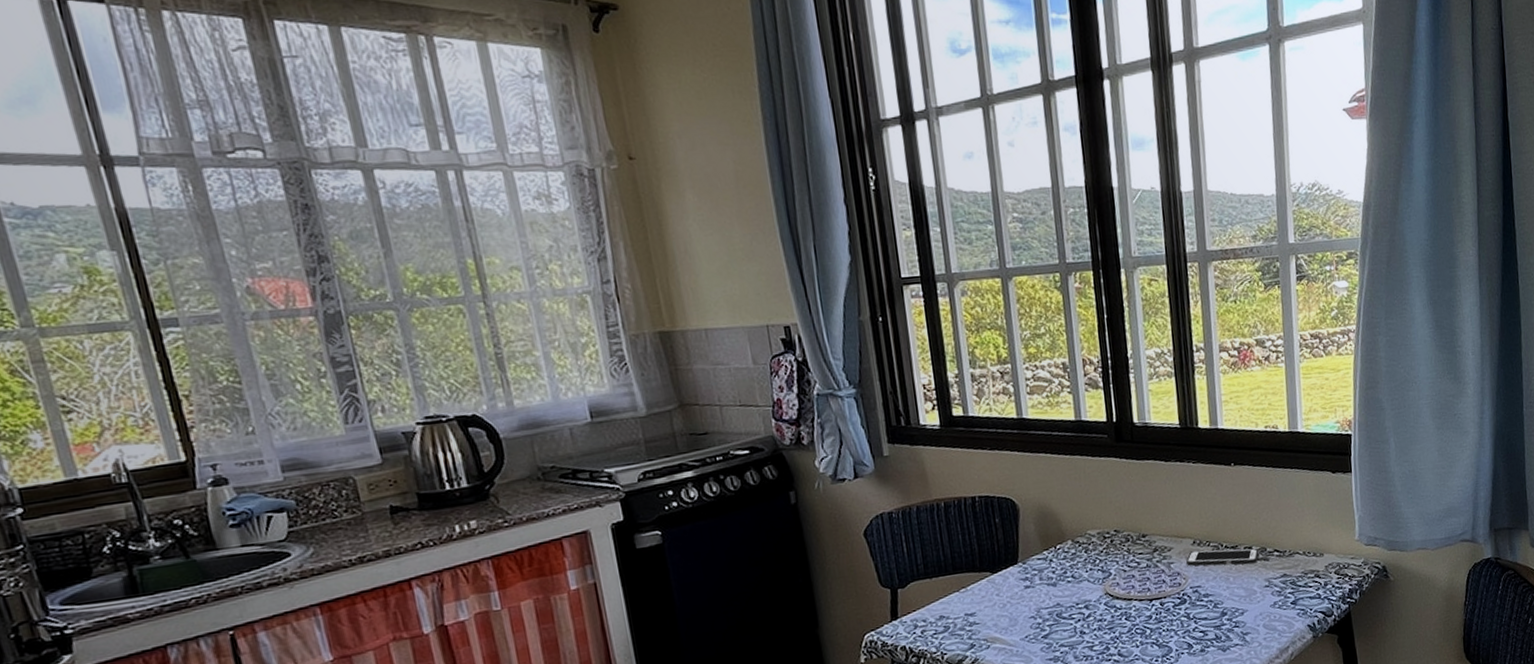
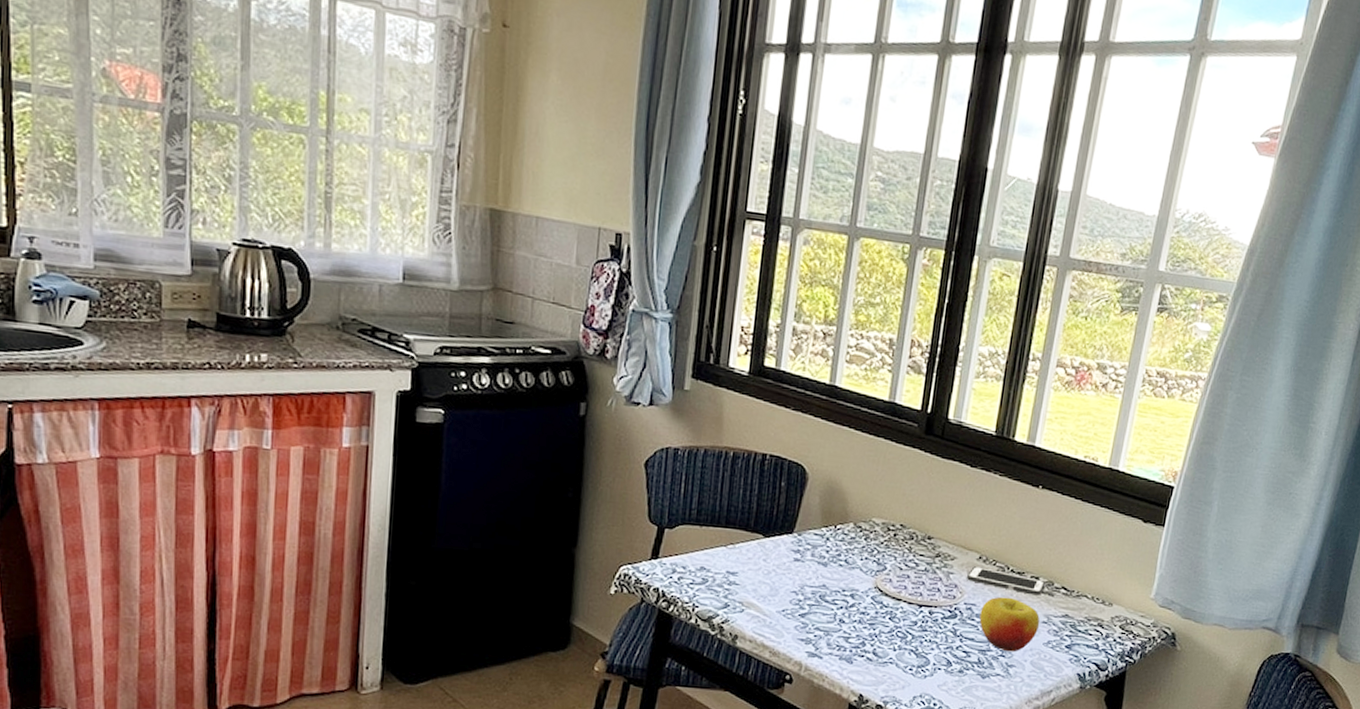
apple: none [1206,571,1263,622] -> present [979,596,1040,652]

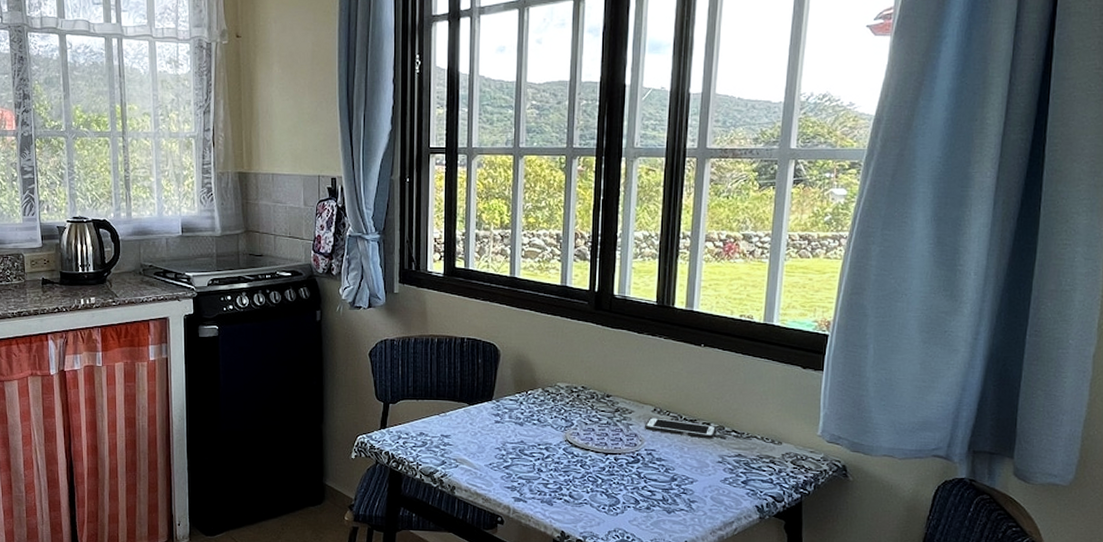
apple: present [979,596,1040,652] -> none [660,442,716,490]

